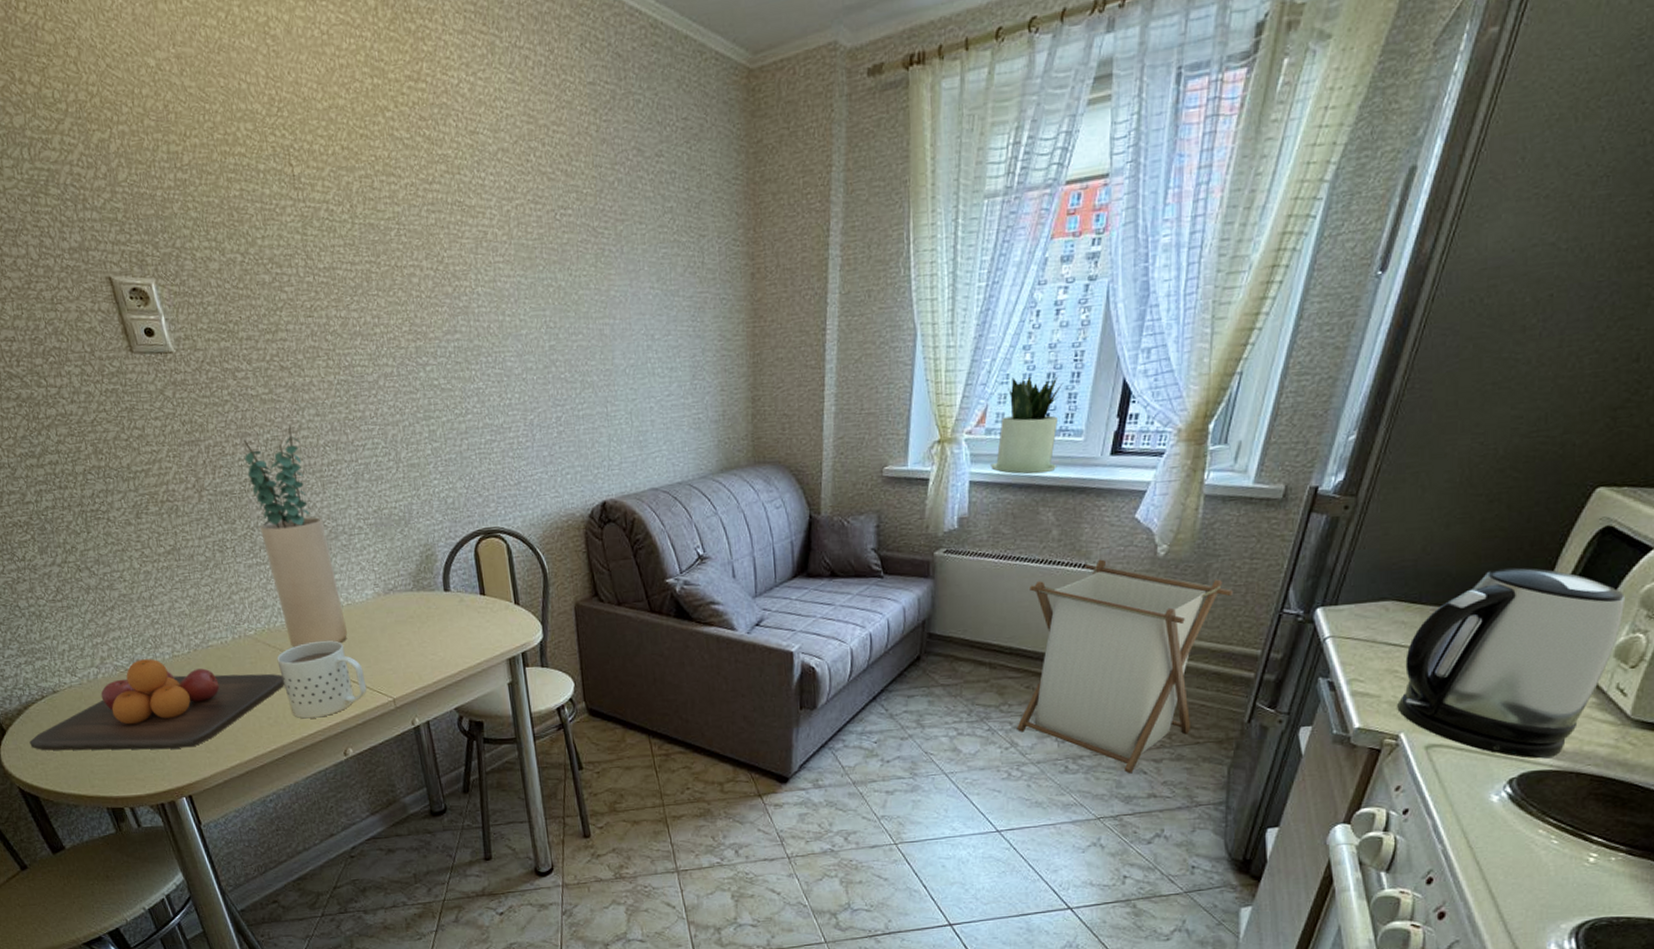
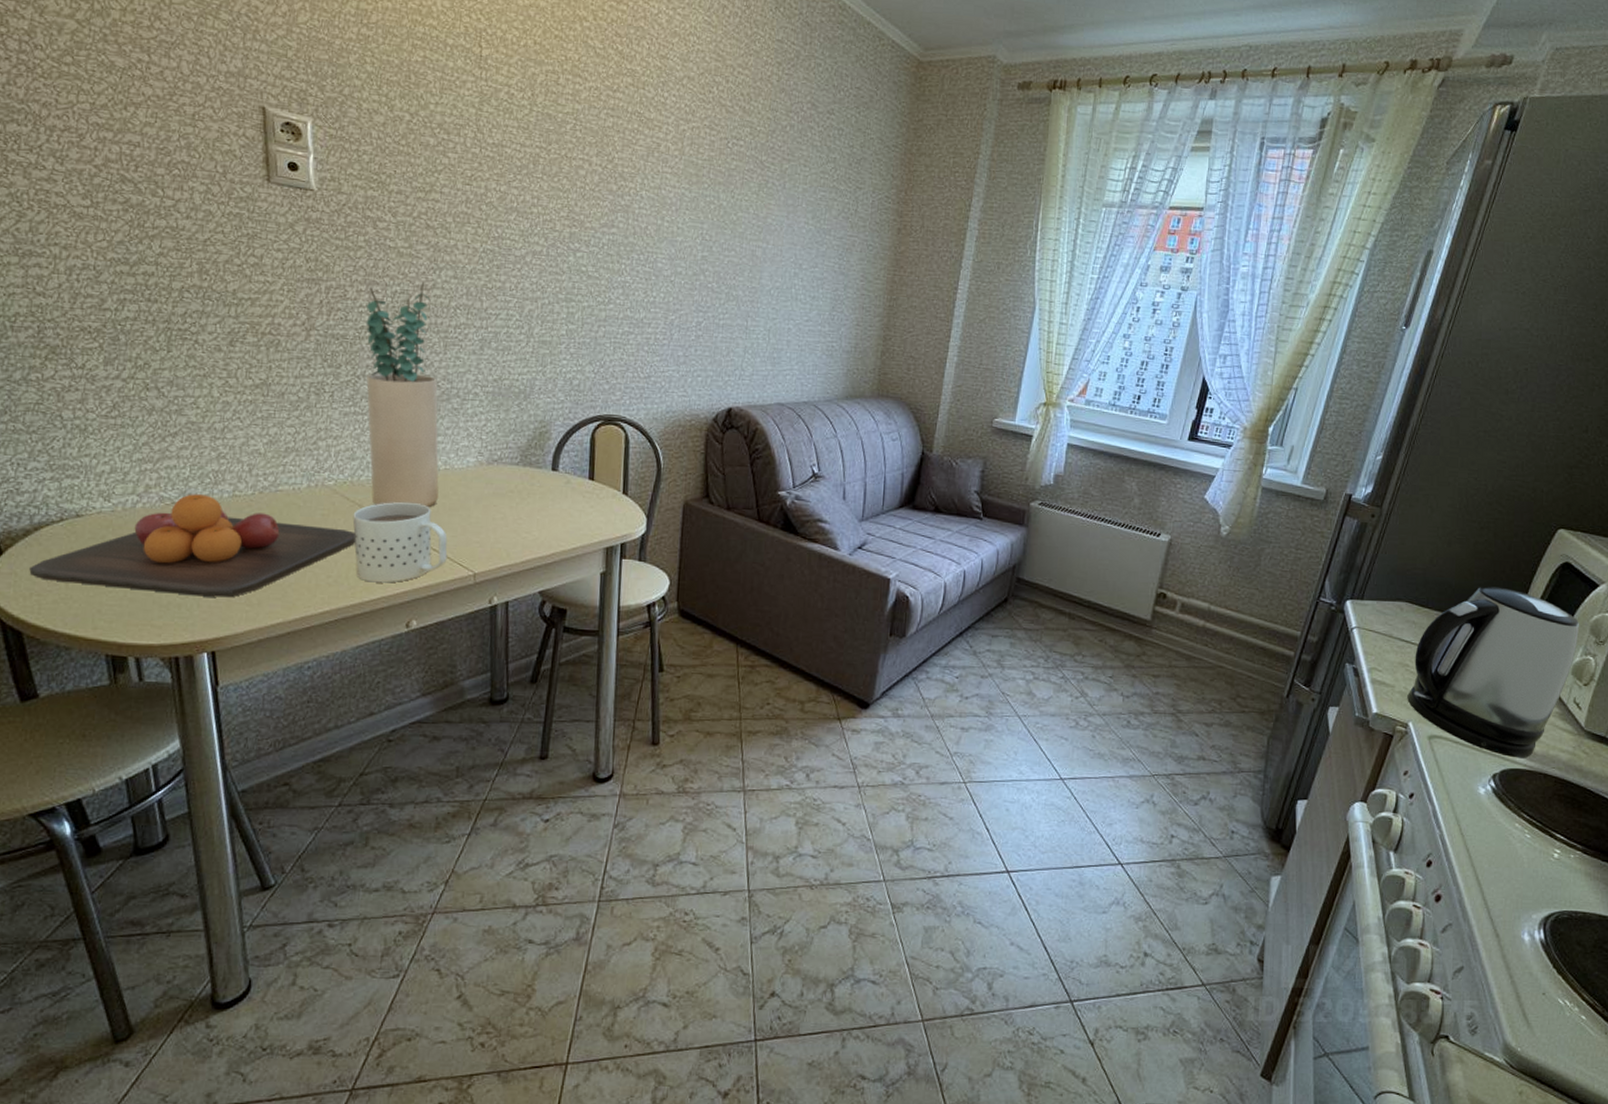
planter: present [990,376,1063,475] -> none [1087,360,1154,447]
laundry basket: present [1017,559,1233,774] -> none [1088,531,1280,735]

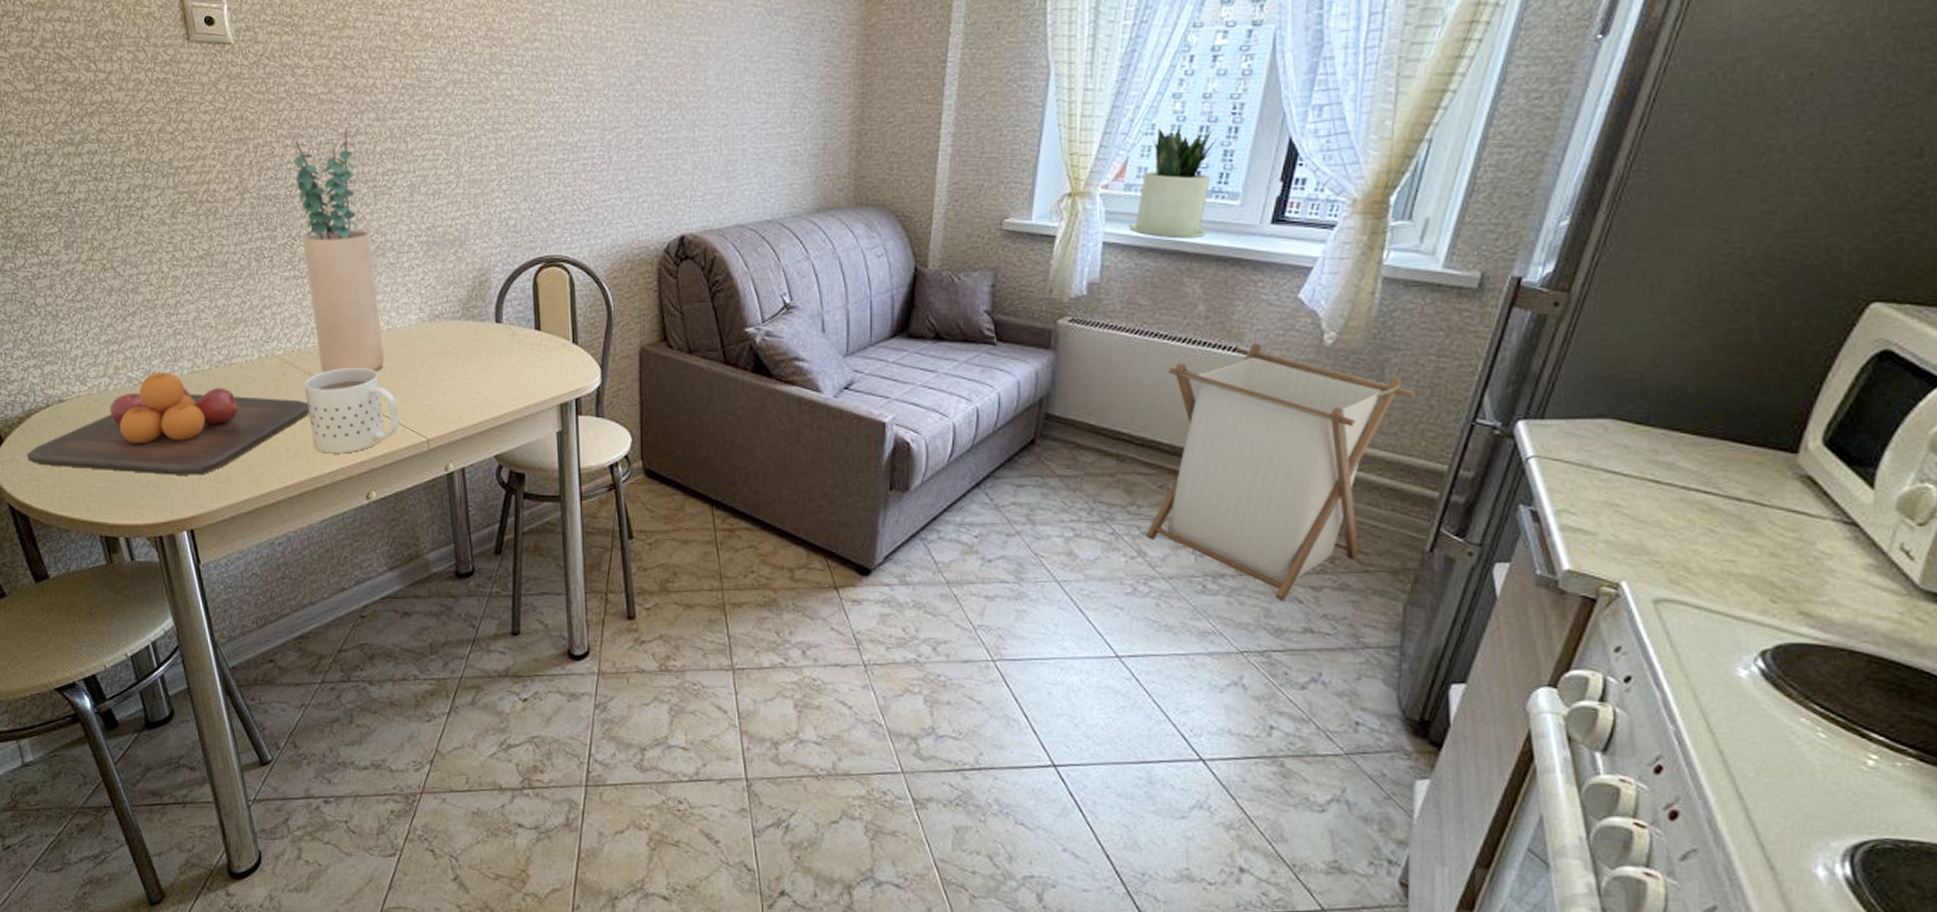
planter: none [1087,360,1154,447] -> present [1128,128,1218,240]
laundry basket: none [1088,531,1280,735] -> present [1146,343,1415,601]
kettle: present [1407,586,1580,759] -> none [1618,391,1911,629]

